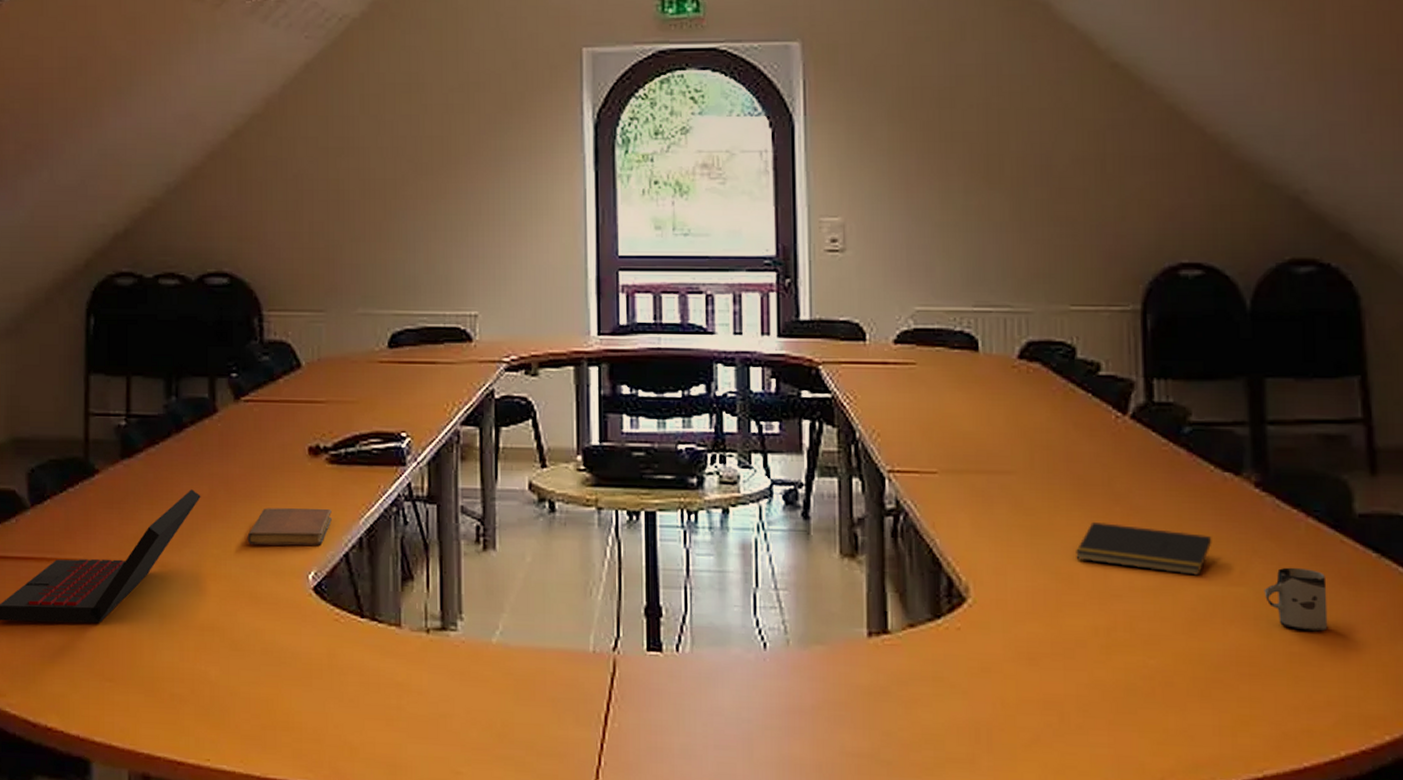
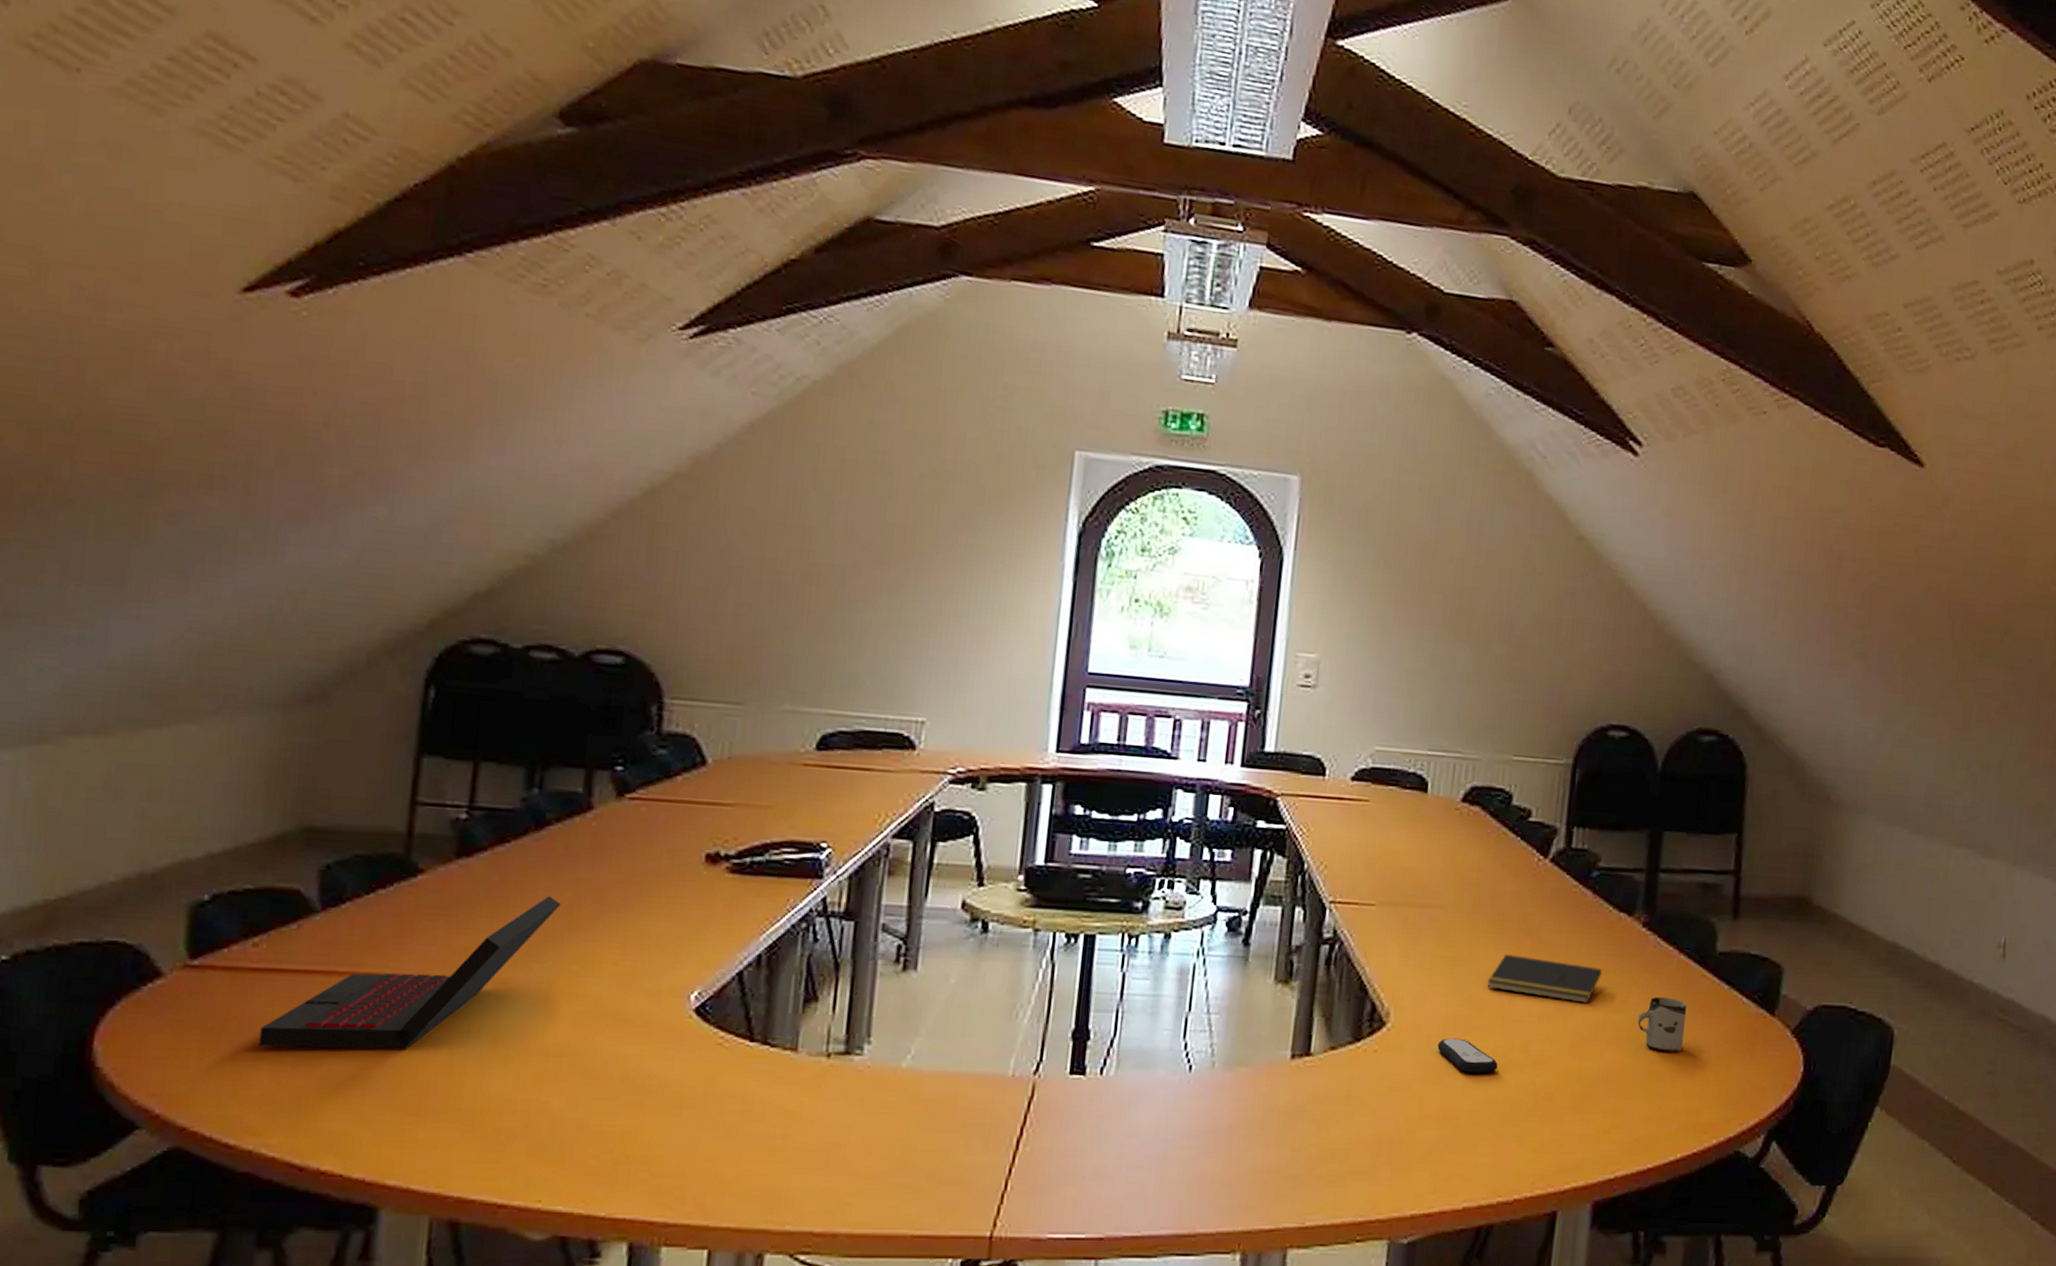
notebook: present [247,508,332,546] -> none [616,919,727,963]
remote control: none [1028,615,1101,655] -> present [1437,1038,1498,1074]

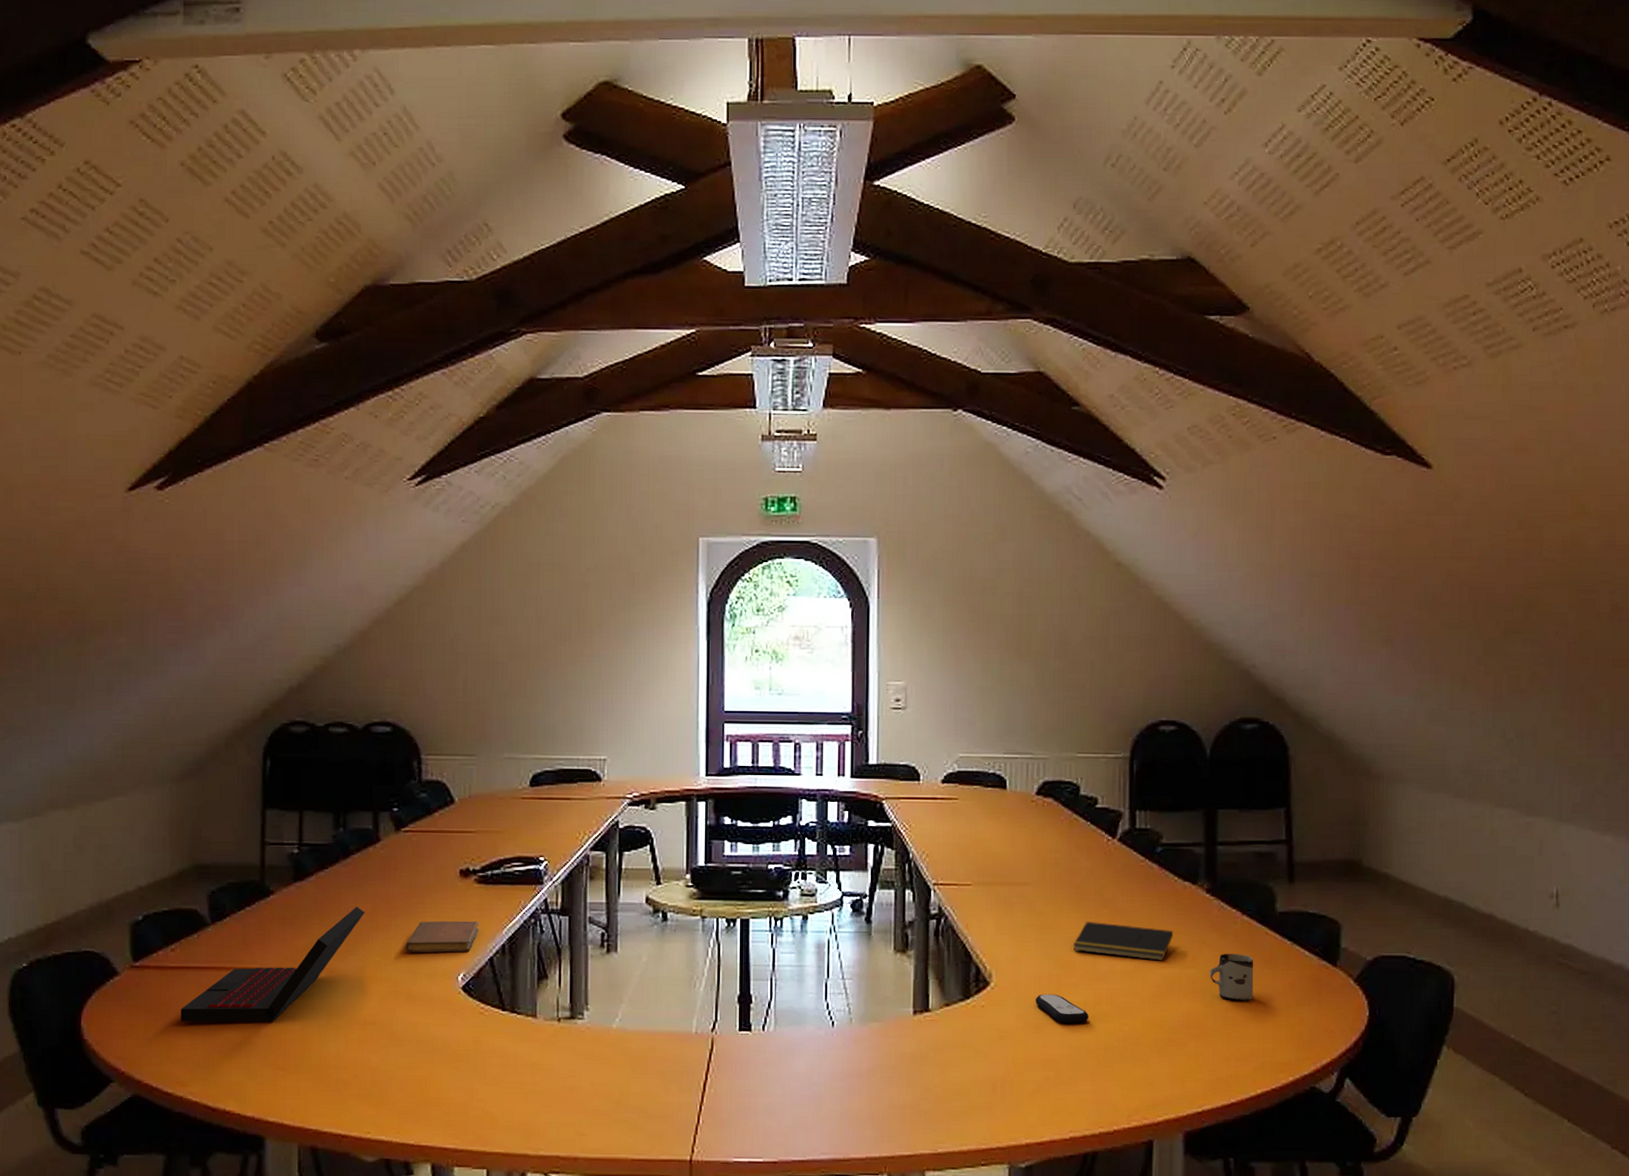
notebook: none [616,919,727,963] -> present [405,921,479,953]

